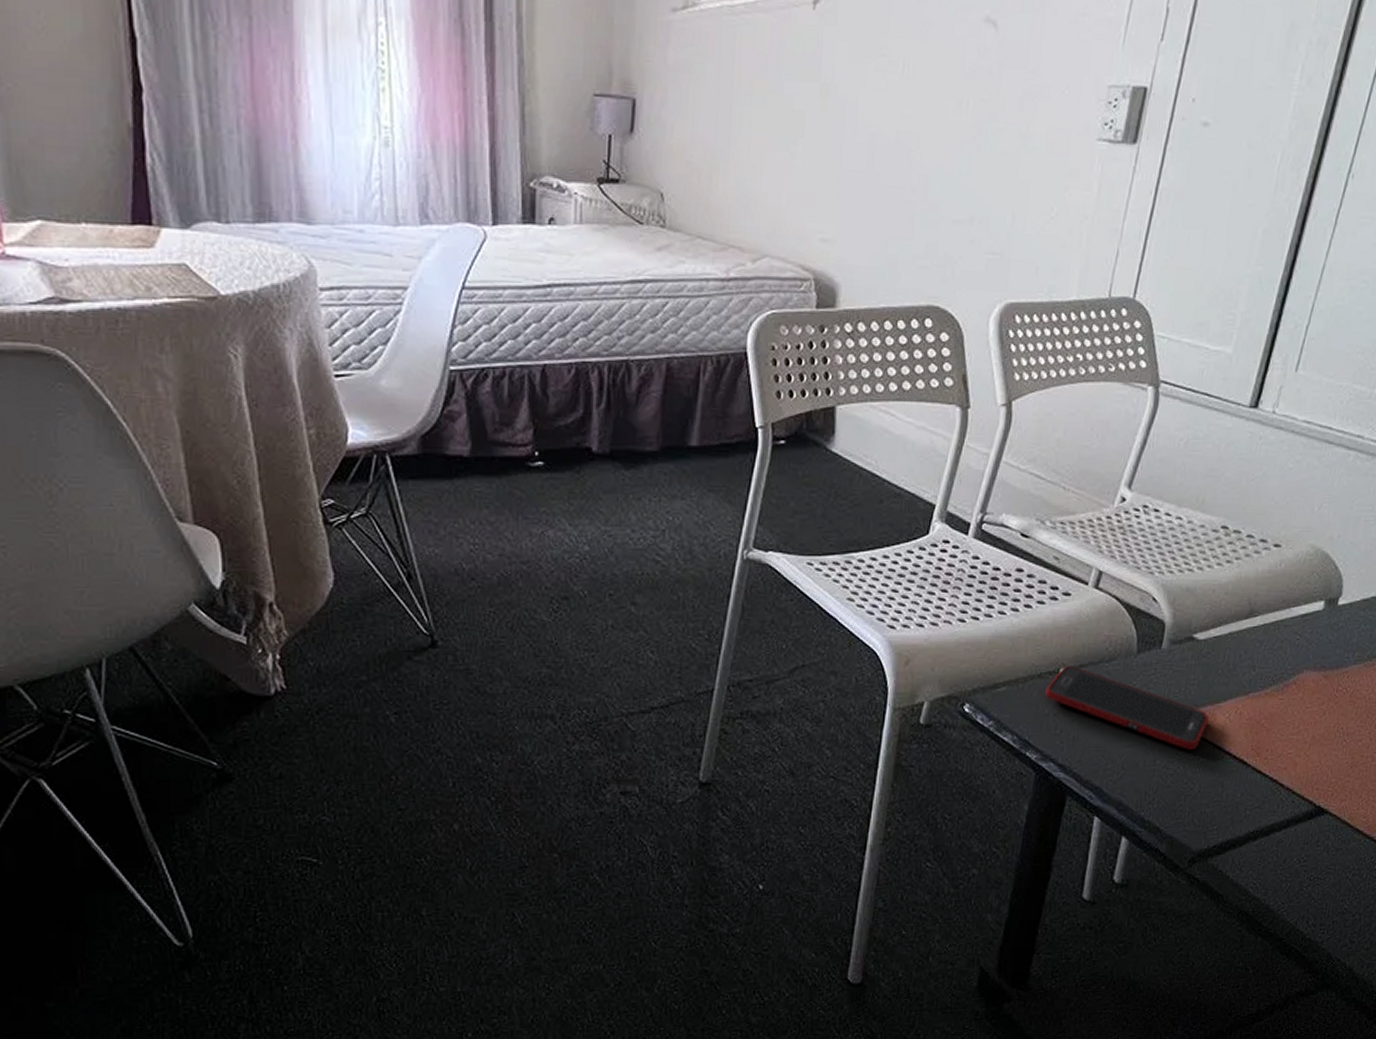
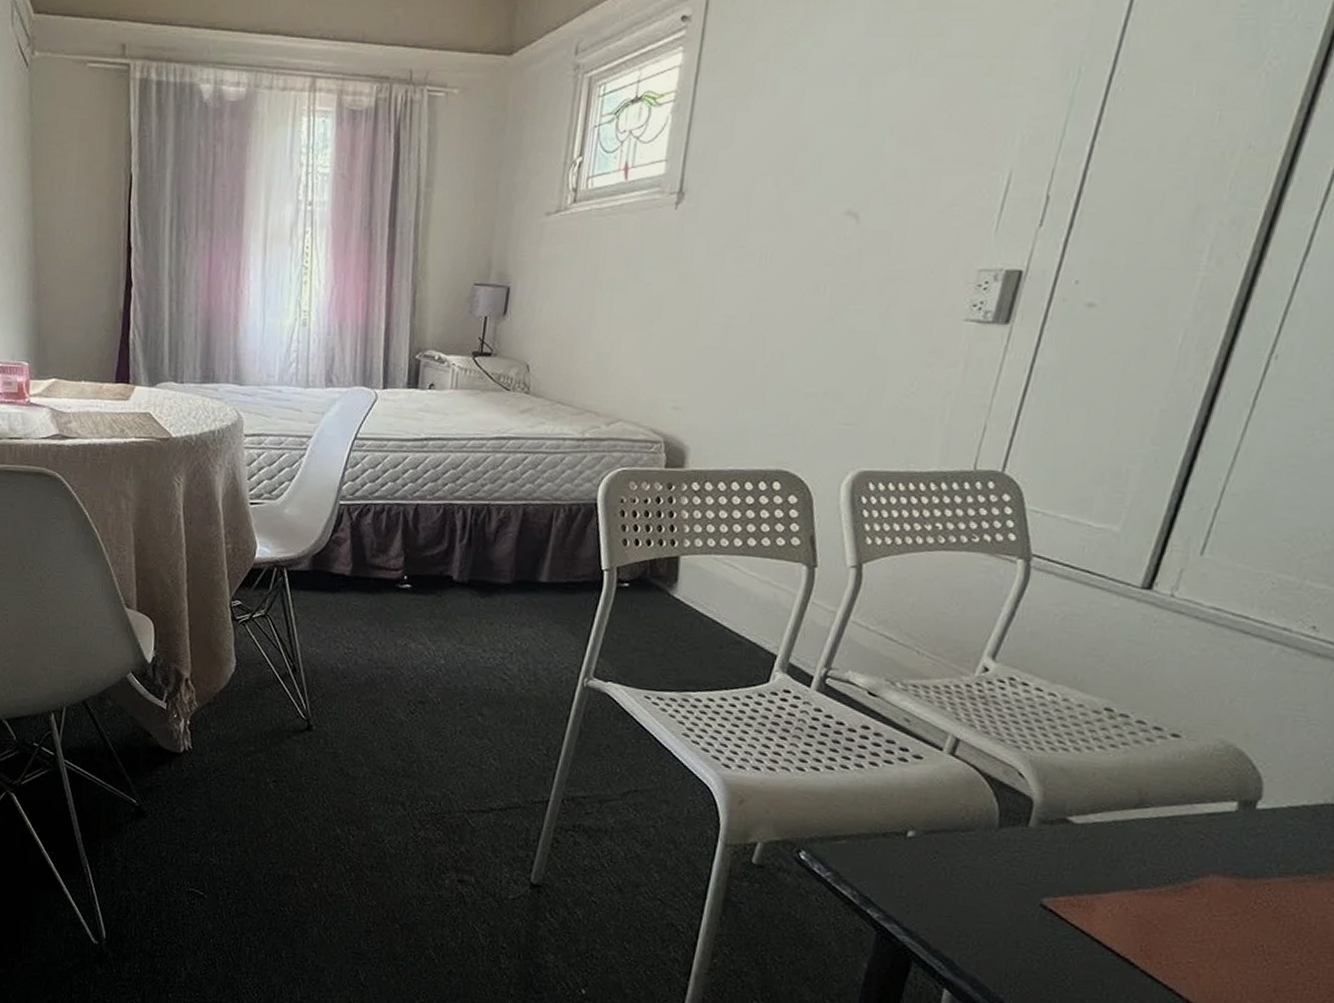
cell phone: present [1045,665,1209,750] -> none [890,828,1086,939]

